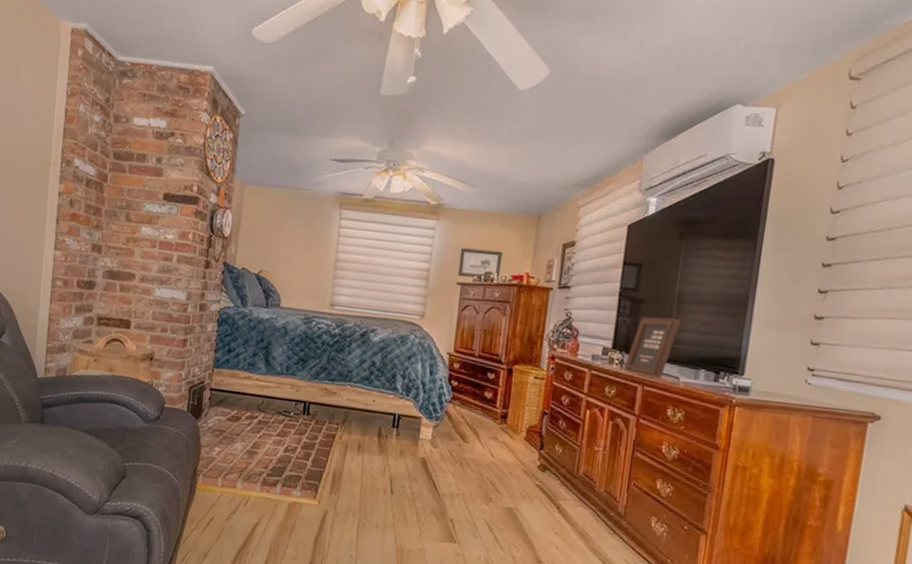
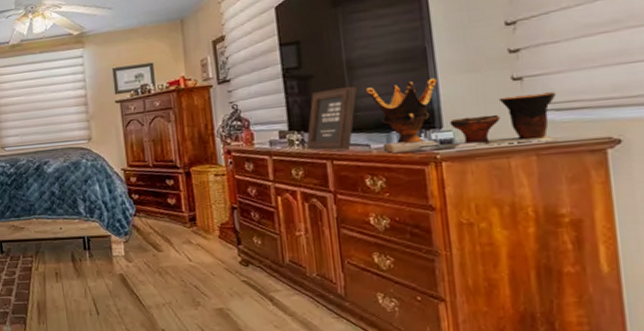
pottery: none [687,323,842,407] -> present [365,78,560,153]

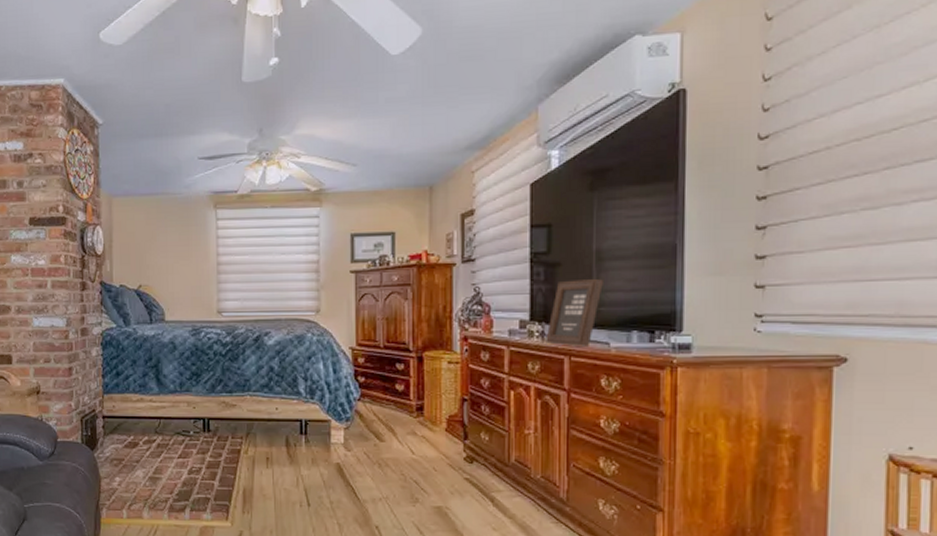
pottery: present [365,78,560,153] -> none [611,278,793,355]

